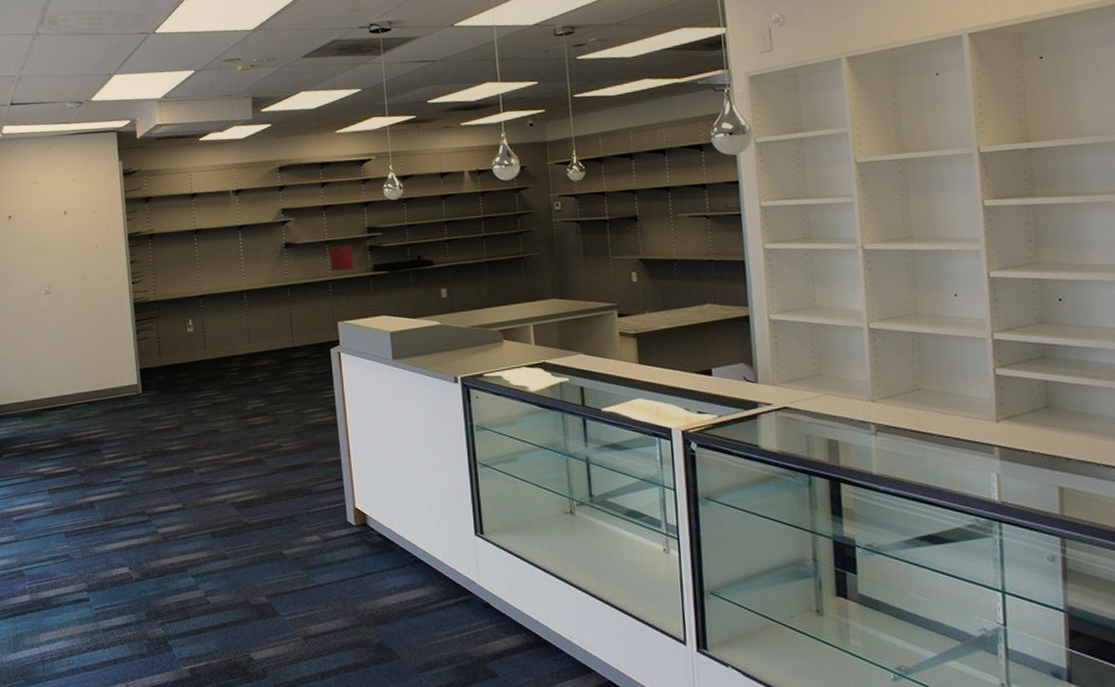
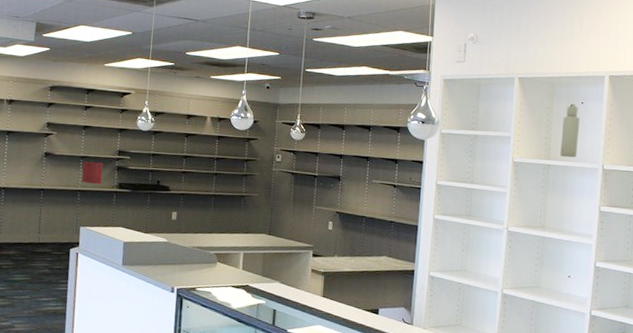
bottle: none [914,77,941,146] -> present [560,103,580,158]

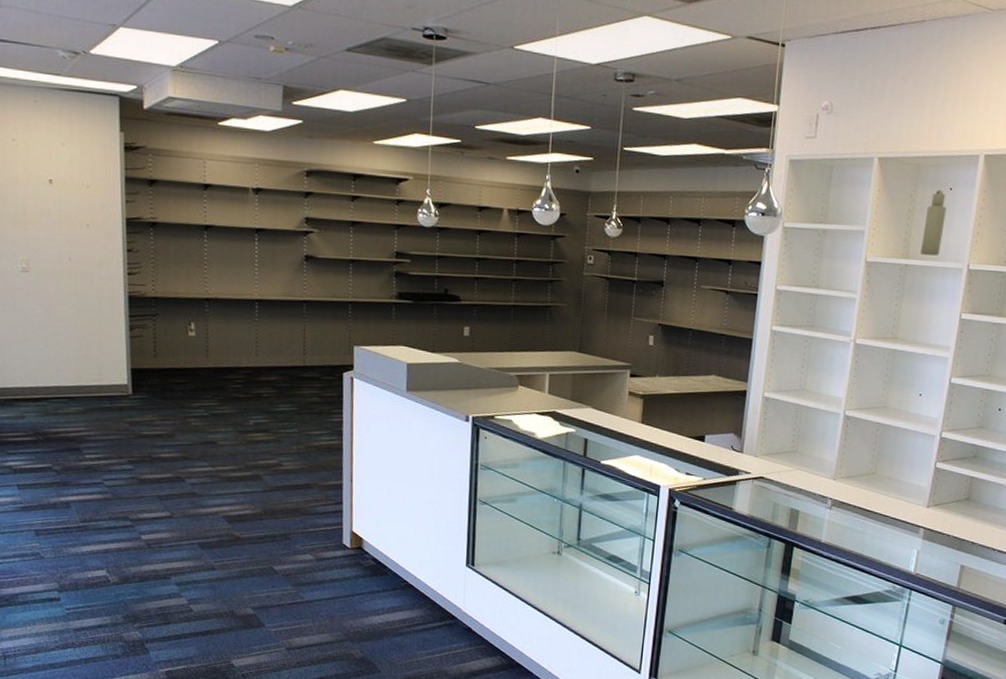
product box: present [81,161,104,184] -> none [352,266,378,294]

